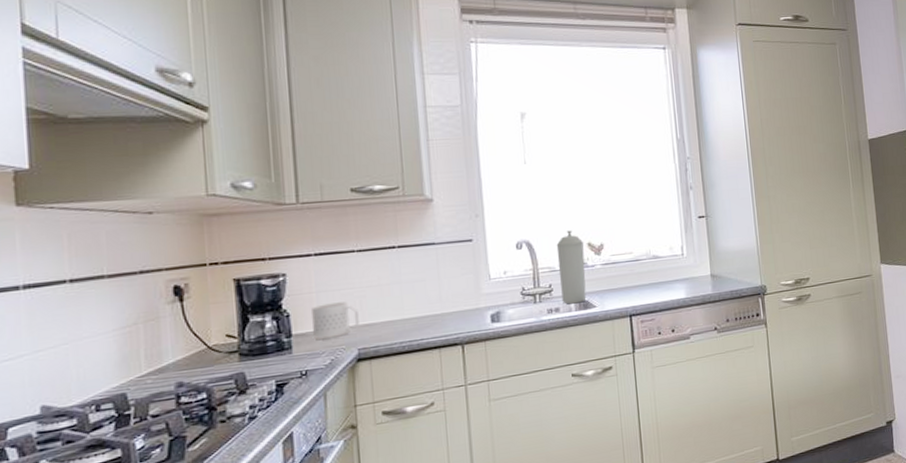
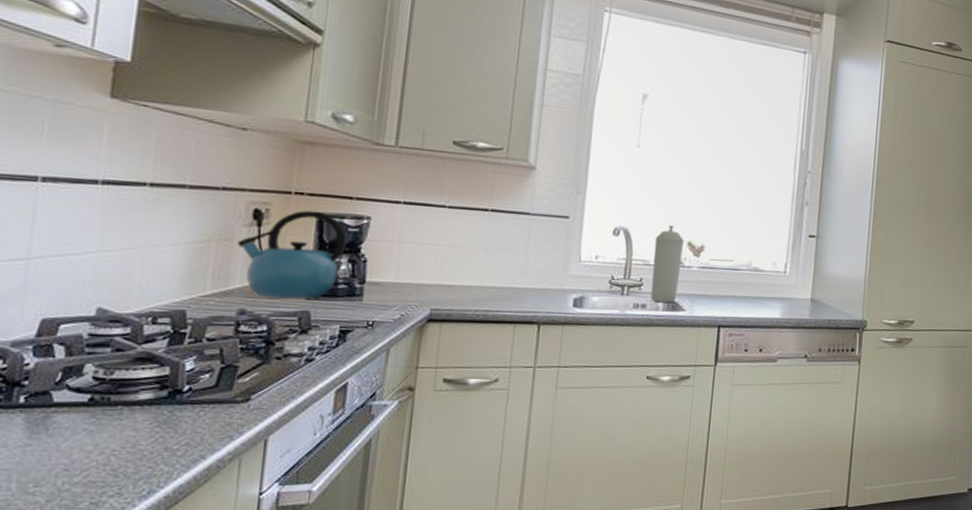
kettle: none [163,277,268,368] -> present [237,210,347,300]
mug: present [310,301,359,339] -> none [387,255,438,293]

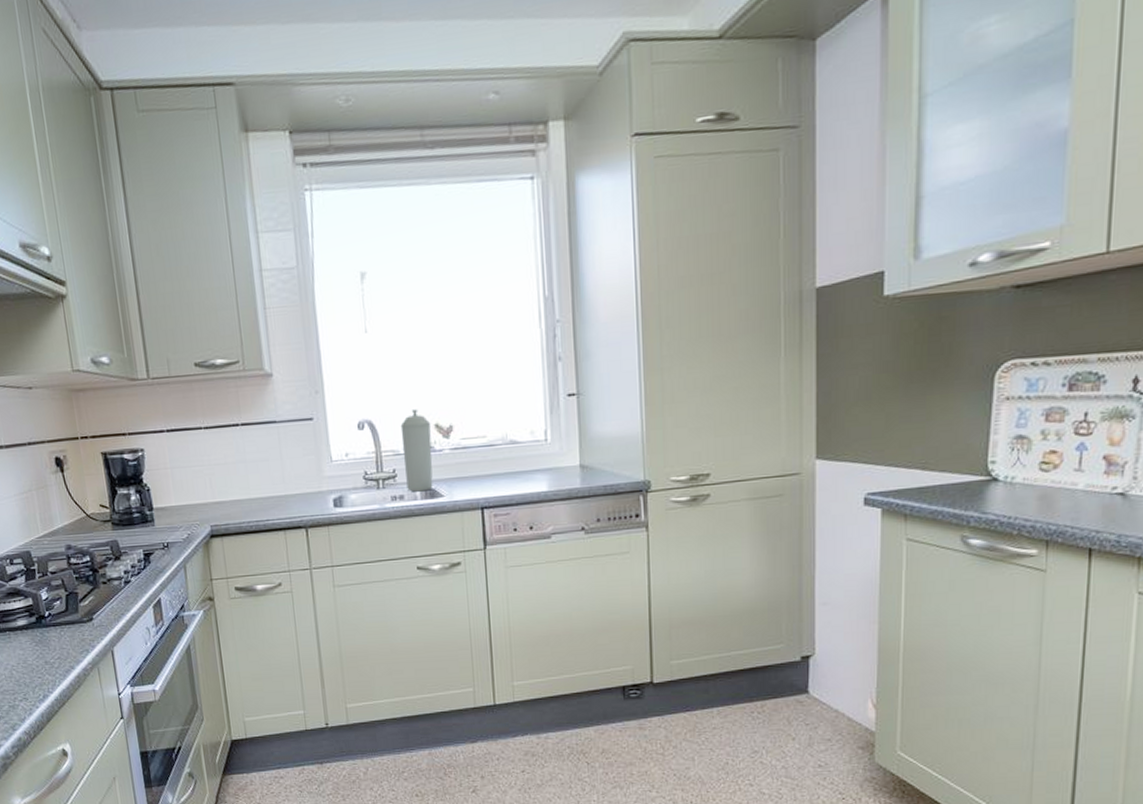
kettle: present [237,210,347,300] -> none [50,451,131,533]

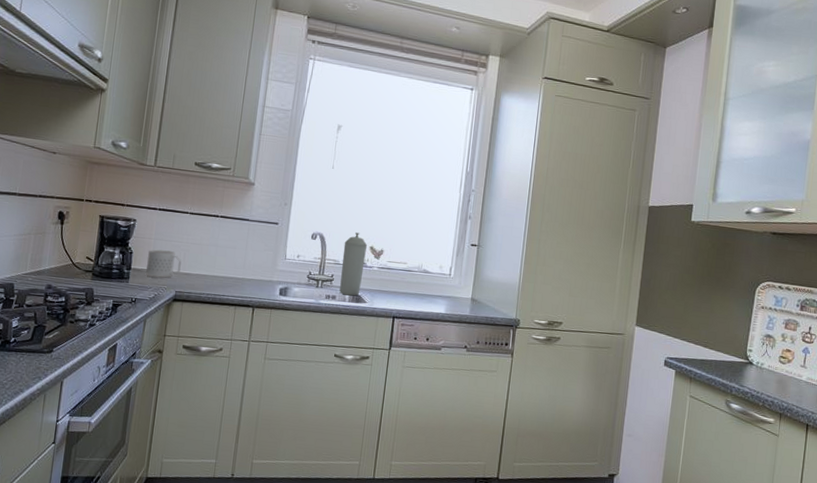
mug: none [167,478,210,514] -> present [146,249,182,278]

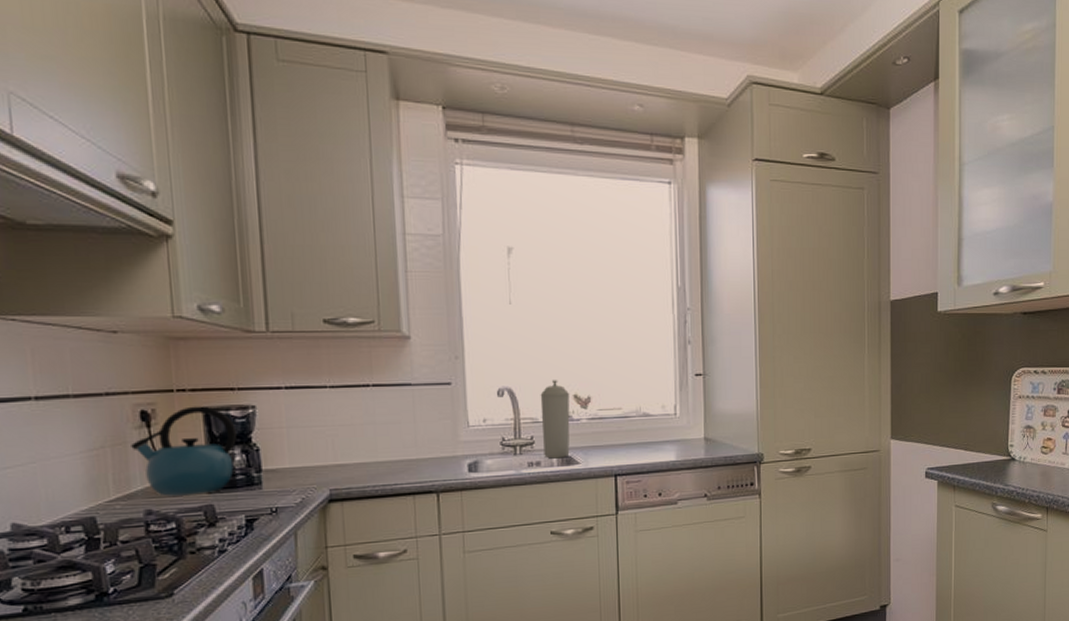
kettle: none [47,213,120,280] -> present [131,406,237,497]
mug: present [146,249,182,278] -> none [281,439,331,476]

